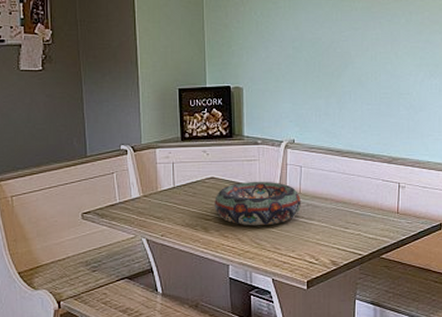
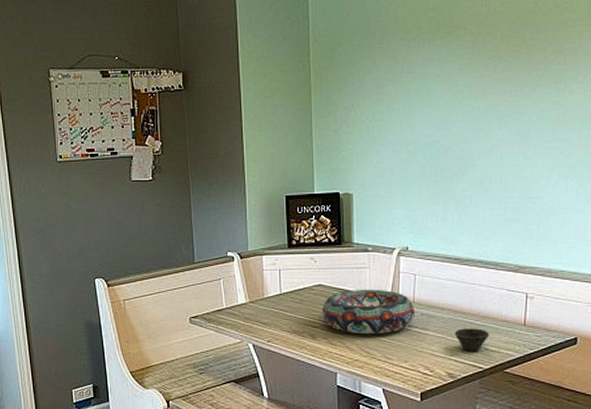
cup: none [336,217,368,240] -> present [454,328,490,352]

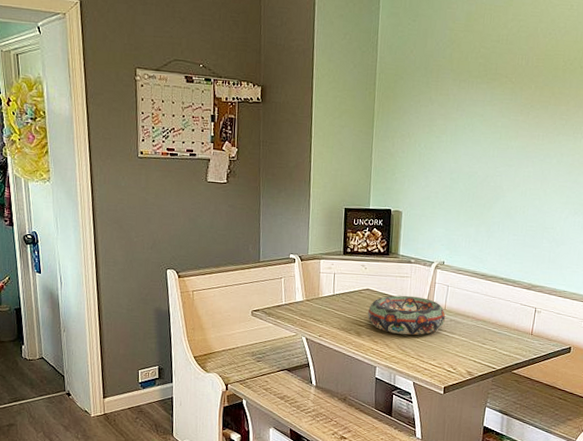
cup: present [454,328,490,352] -> none [475,334,504,355]

